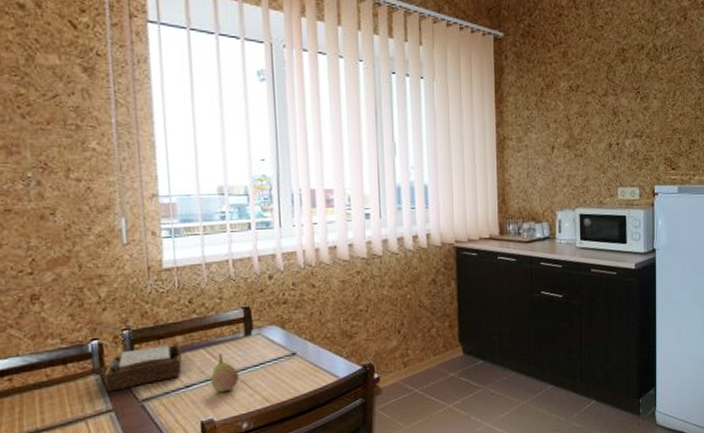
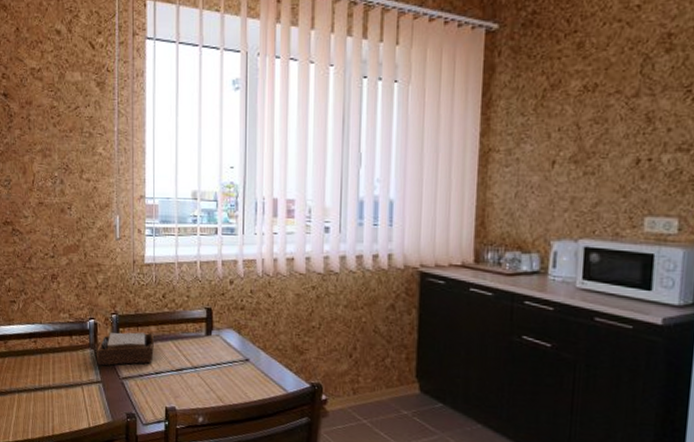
fruit: present [211,354,240,393] -> none [176,348,199,385]

